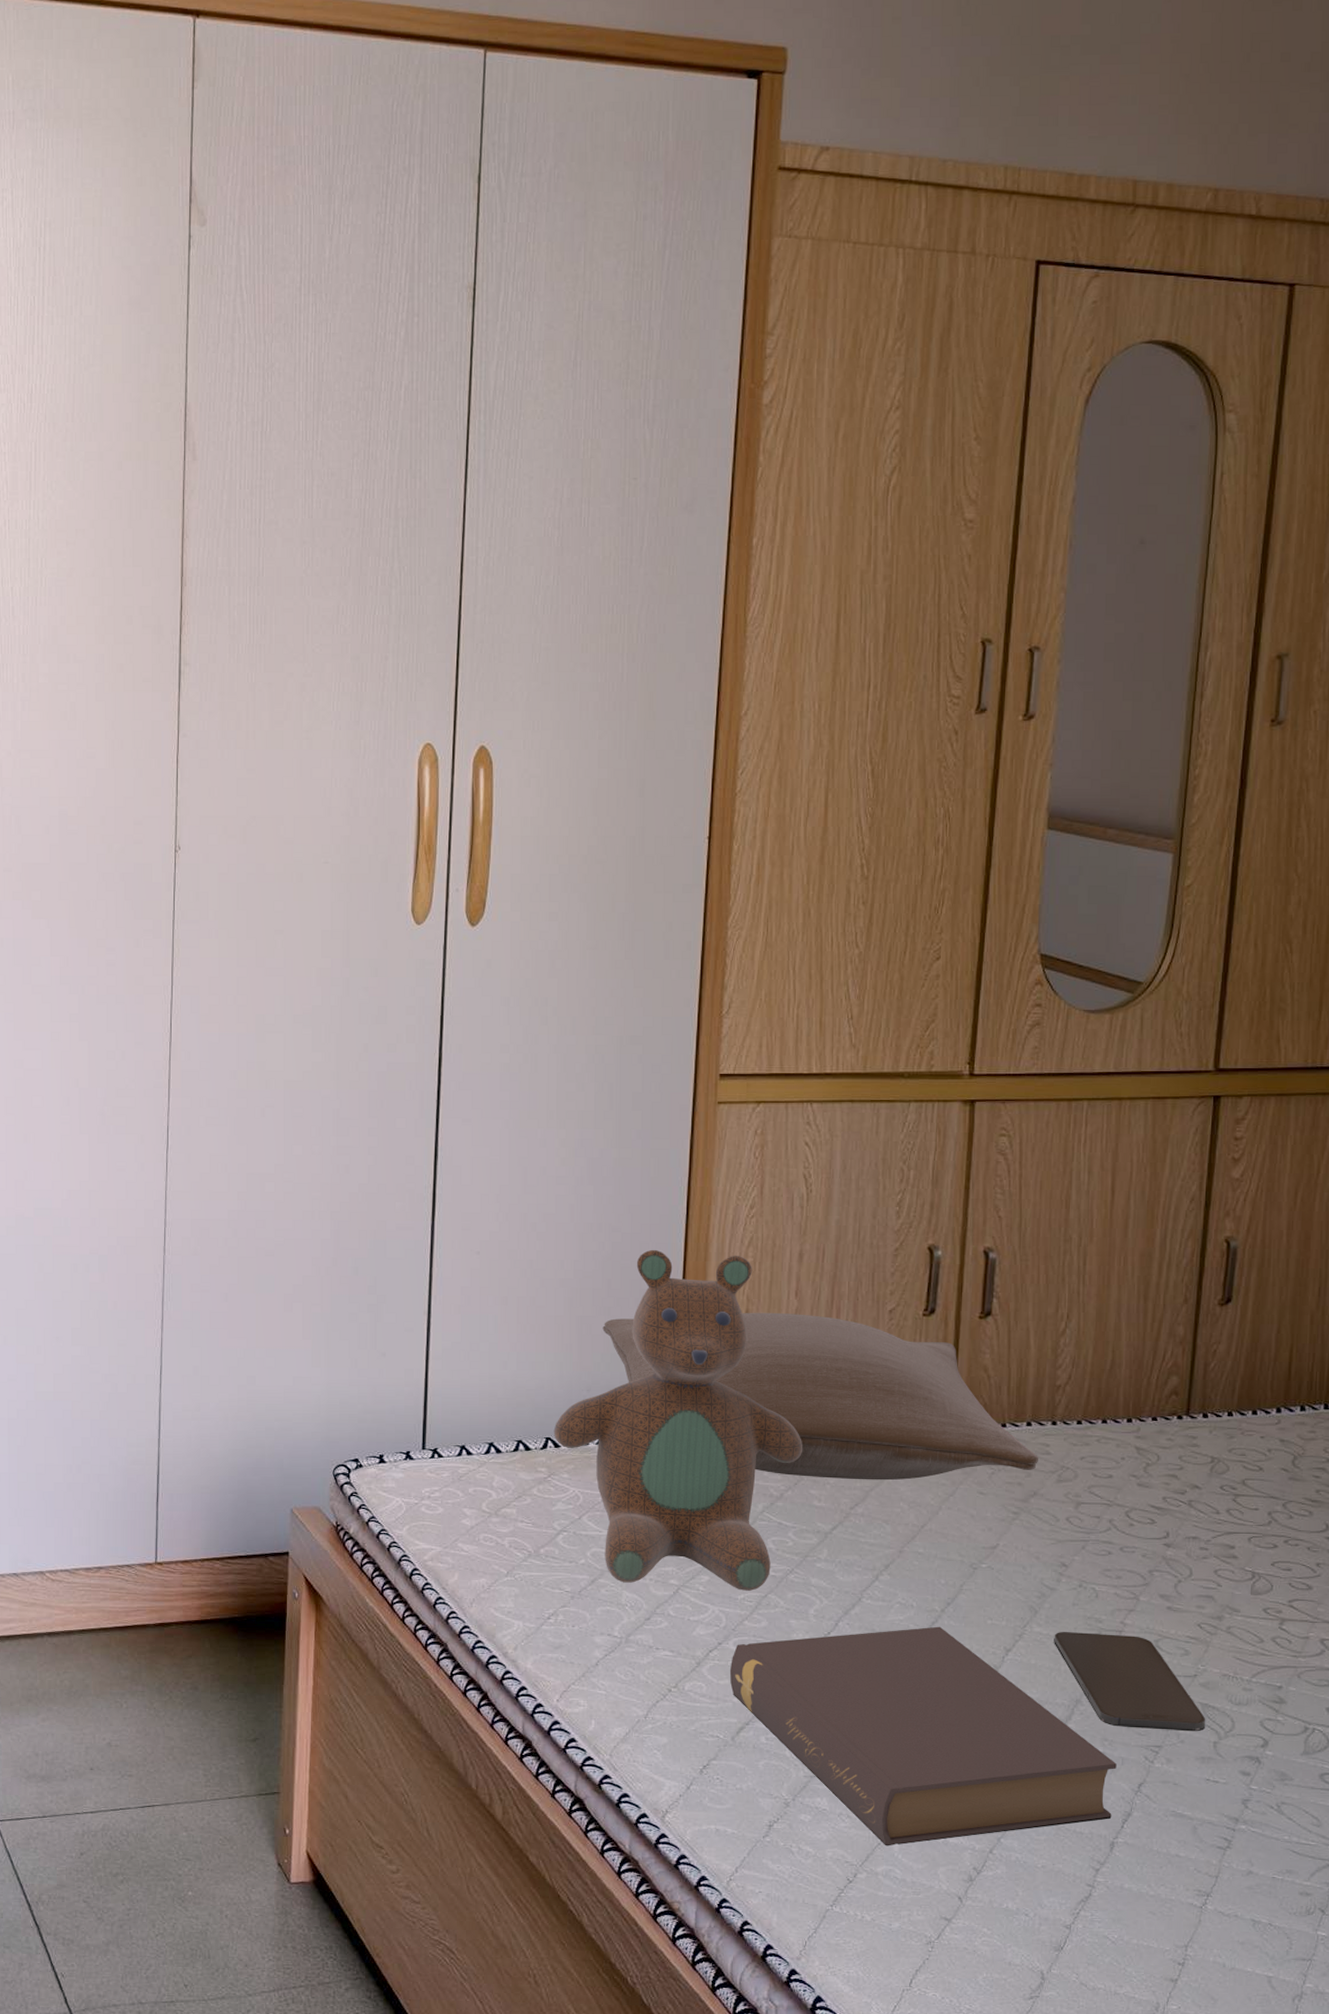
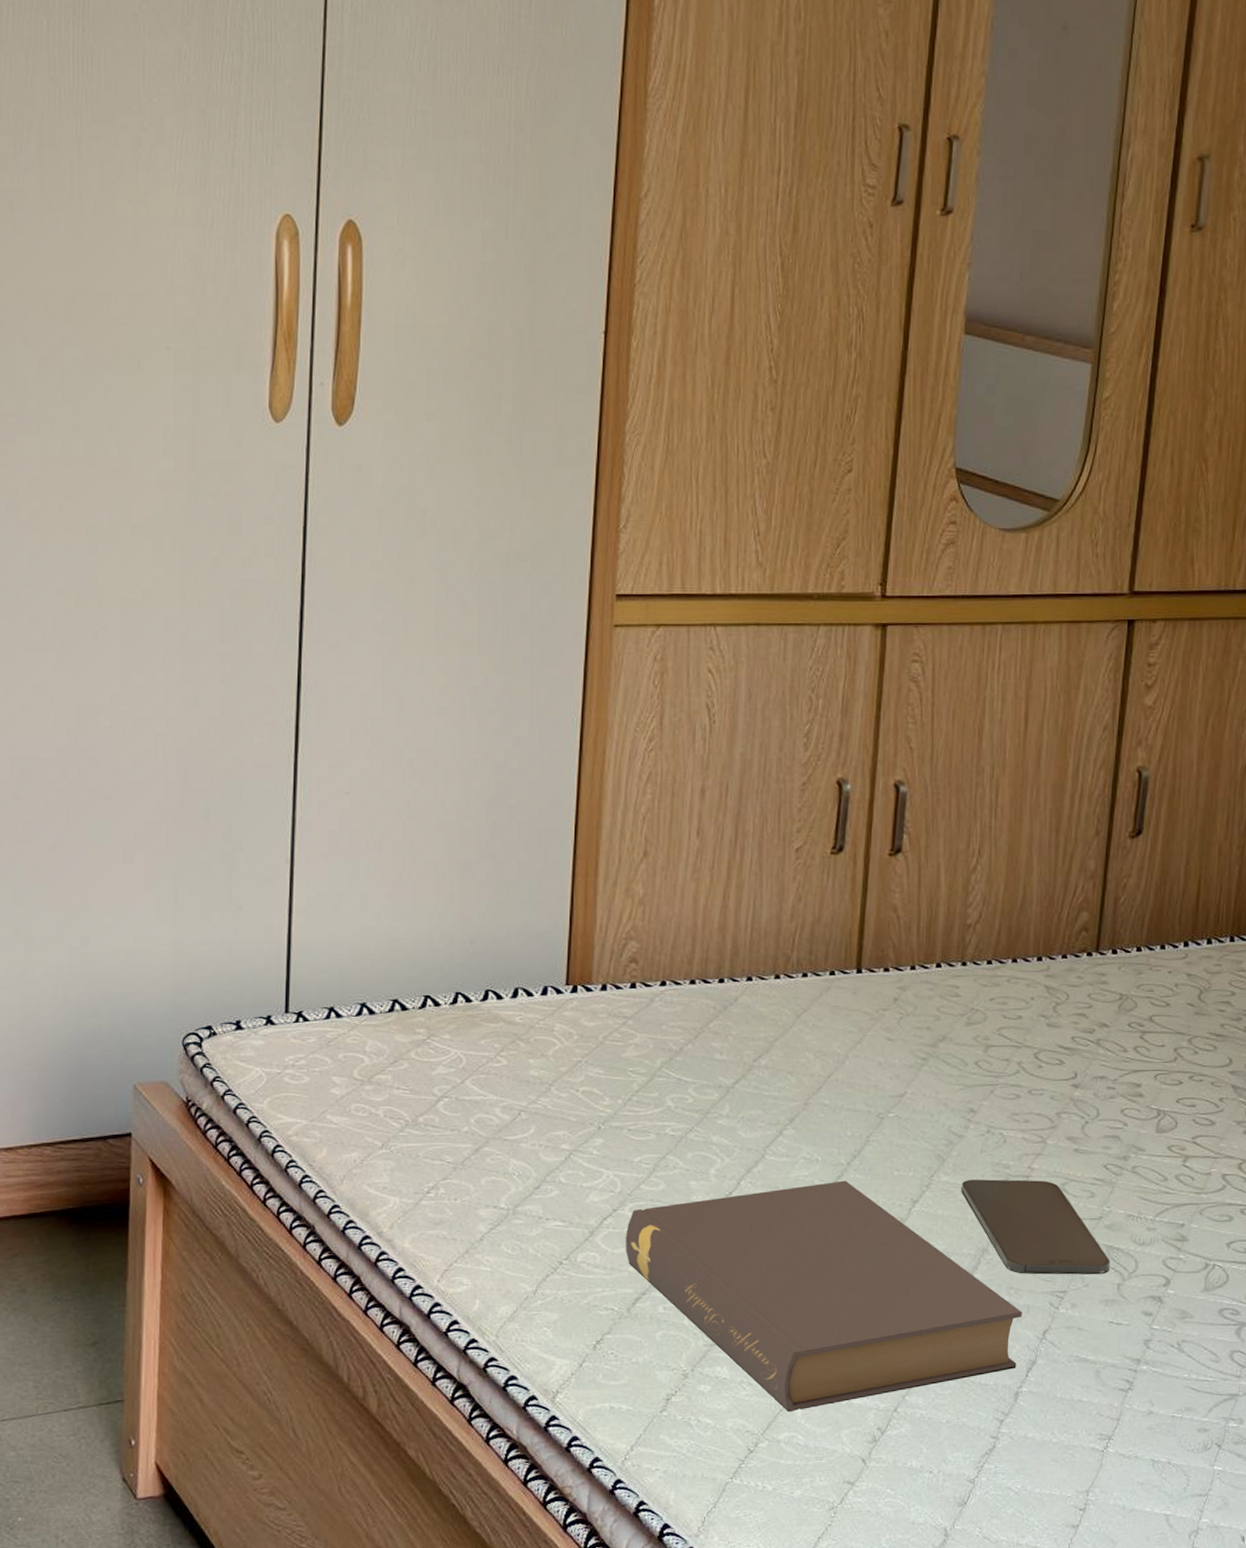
stuffed toy: present [553,1249,803,1591] -> none [433,787,705,1153]
pillow: present [602,1312,1038,1481] -> none [487,853,948,1030]

